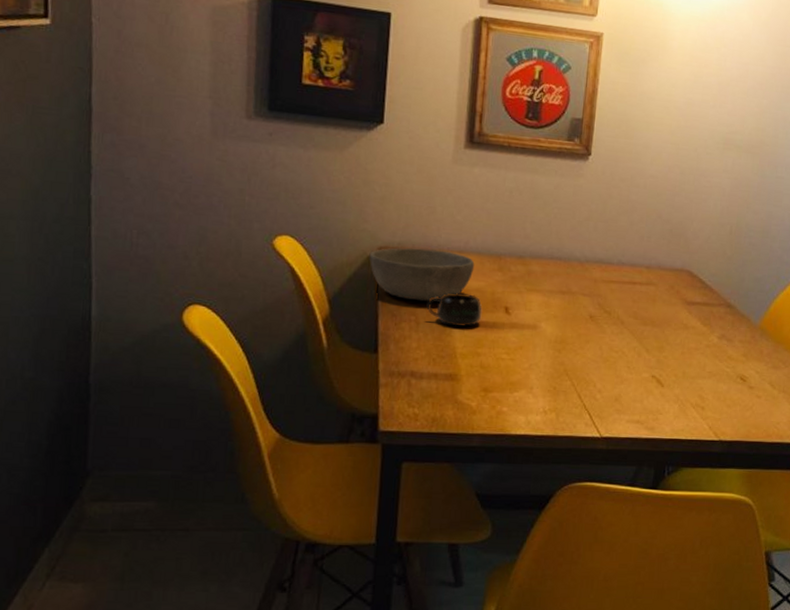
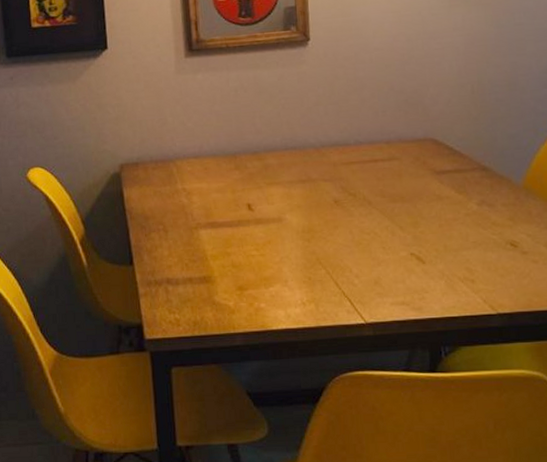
bowl: present [370,247,475,302] -> none [113,158,212,211]
mug: present [426,292,482,327] -> none [172,196,226,230]

